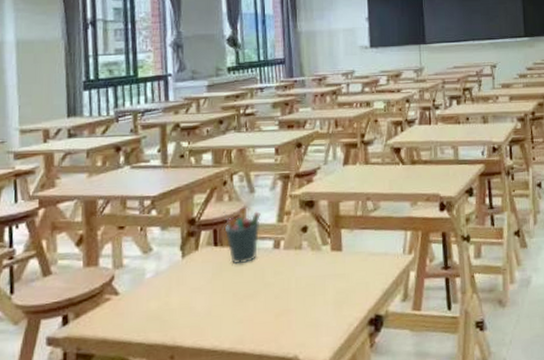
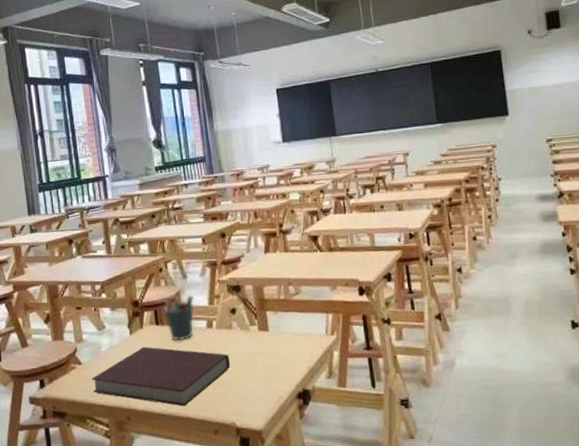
notebook: none [130,271,296,340] -> present [92,346,230,407]

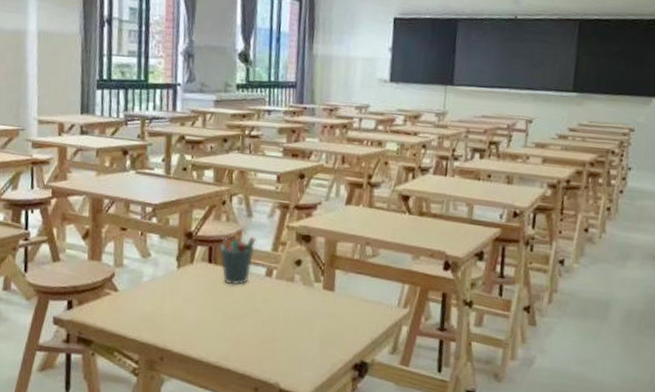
notebook: present [92,346,230,407] -> none [126,284,285,357]

